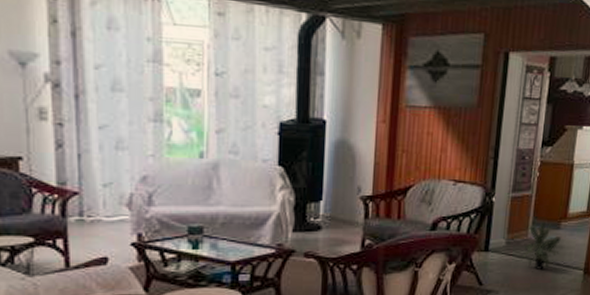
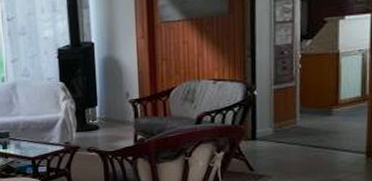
potted plant: present [523,221,561,269] -> none [293,109,334,155]

